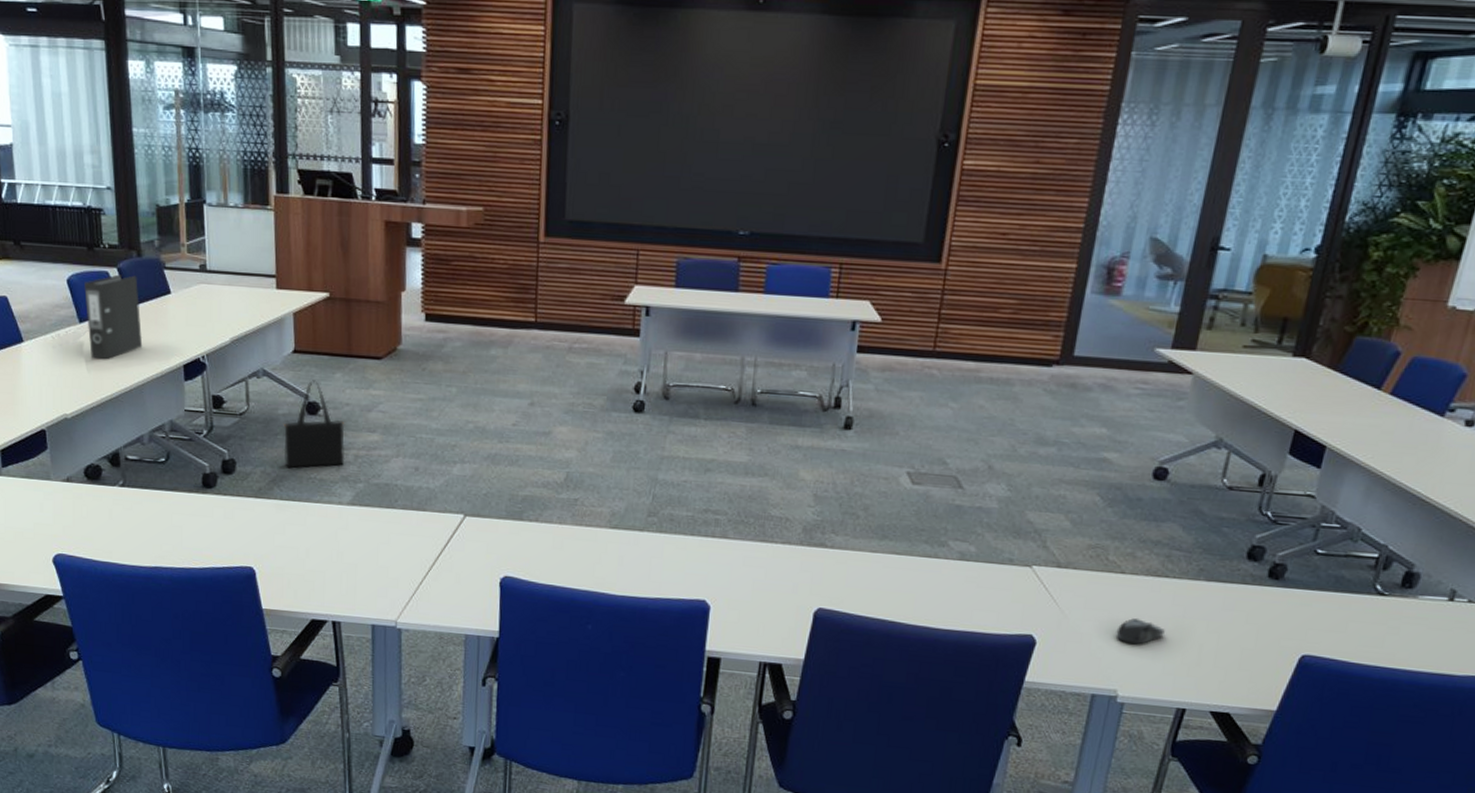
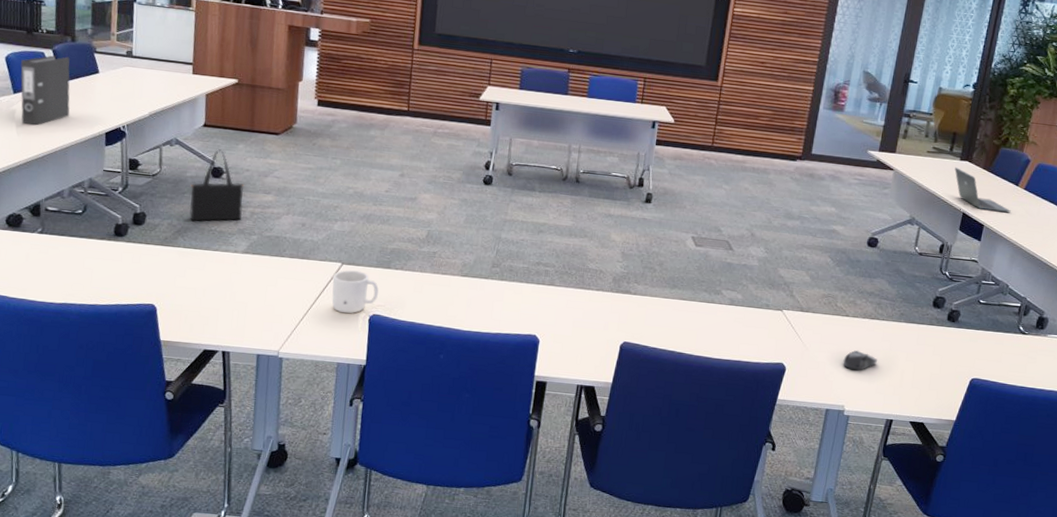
mug: none [454,523,510,576] -> present [332,270,379,314]
laptop: none [1284,367,1369,429] -> present [954,167,1011,213]

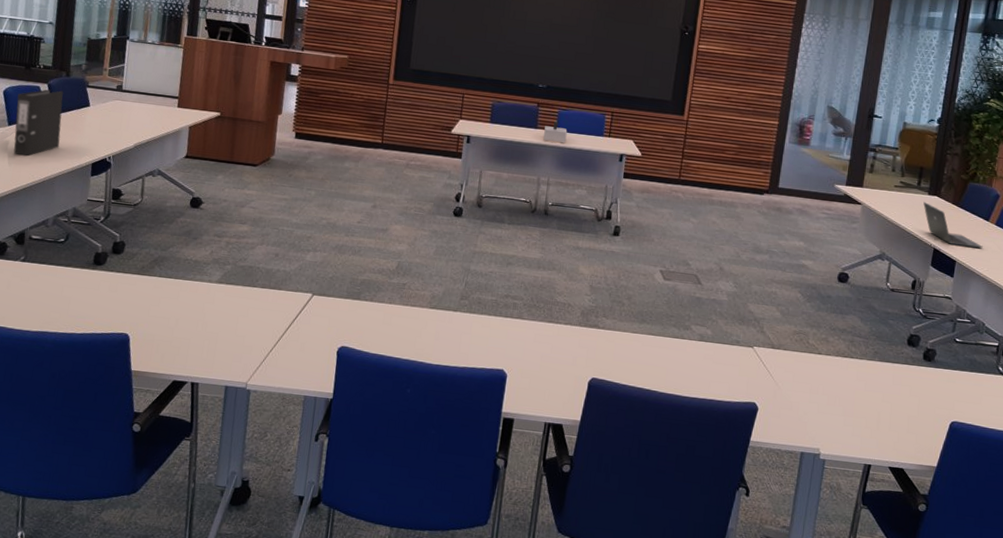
tote bag: present [189,149,245,222] -> none [167,180,221,252]
mug: present [332,270,379,314] -> none [301,300,348,346]
projector: none [574,88,599,110] -> present [543,121,568,144]
computer mouse: present [843,350,877,371] -> none [817,389,852,412]

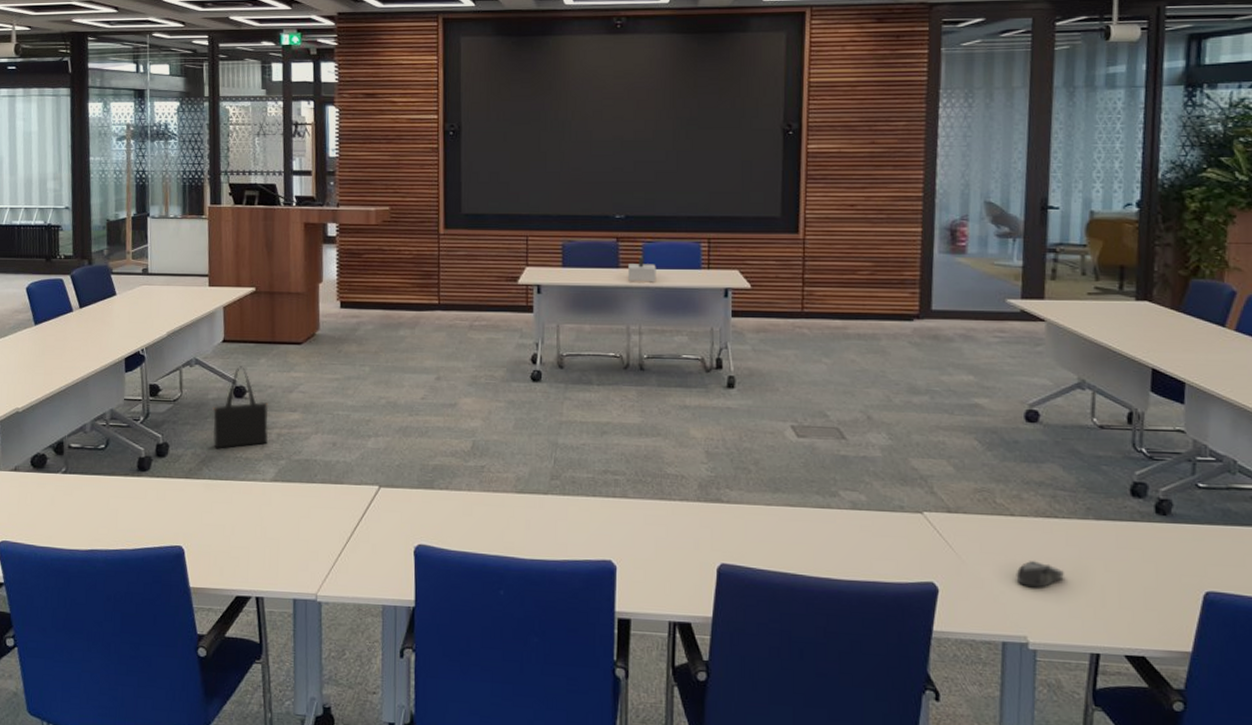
binder: present [13,89,64,156] -> none [41,281,90,356]
tote bag: none [167,180,221,252] -> present [212,366,269,449]
computer mouse: none [817,389,852,412] -> present [1016,560,1064,588]
laptop: present [923,202,983,249] -> none [1130,310,1221,364]

